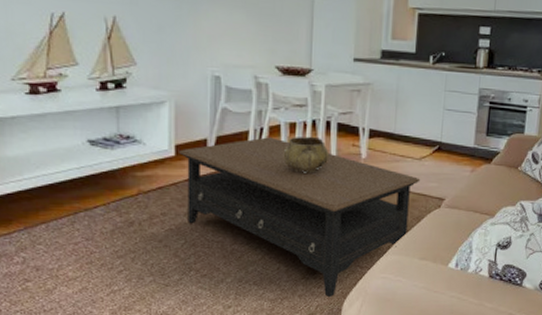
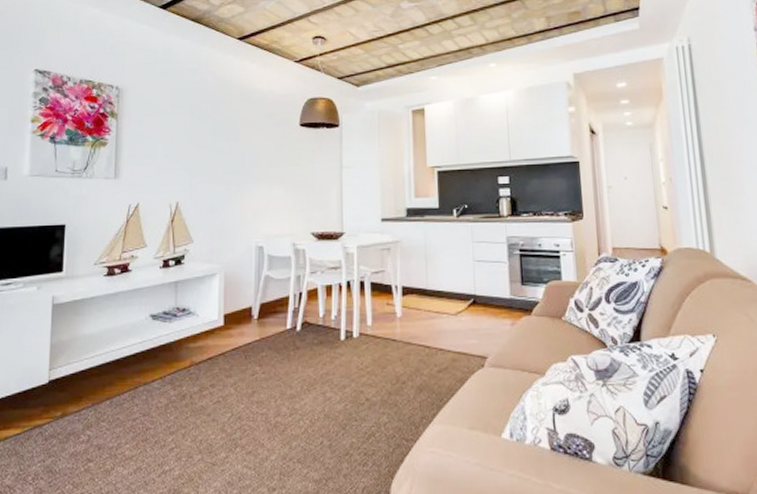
coffee table: present [178,137,421,298] -> none [226,301,459,478]
decorative bowl: present [283,136,330,173] -> none [321,297,366,336]

